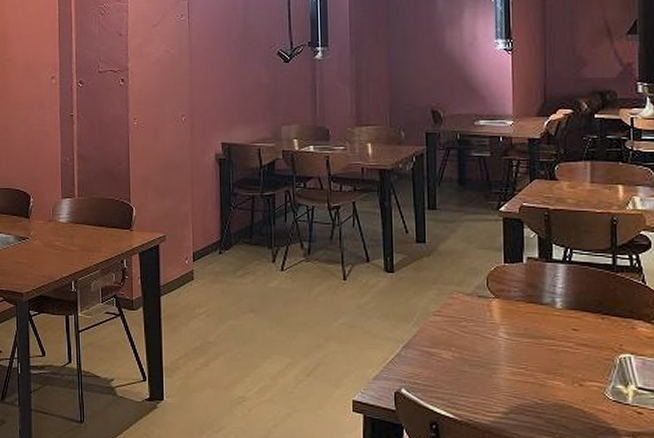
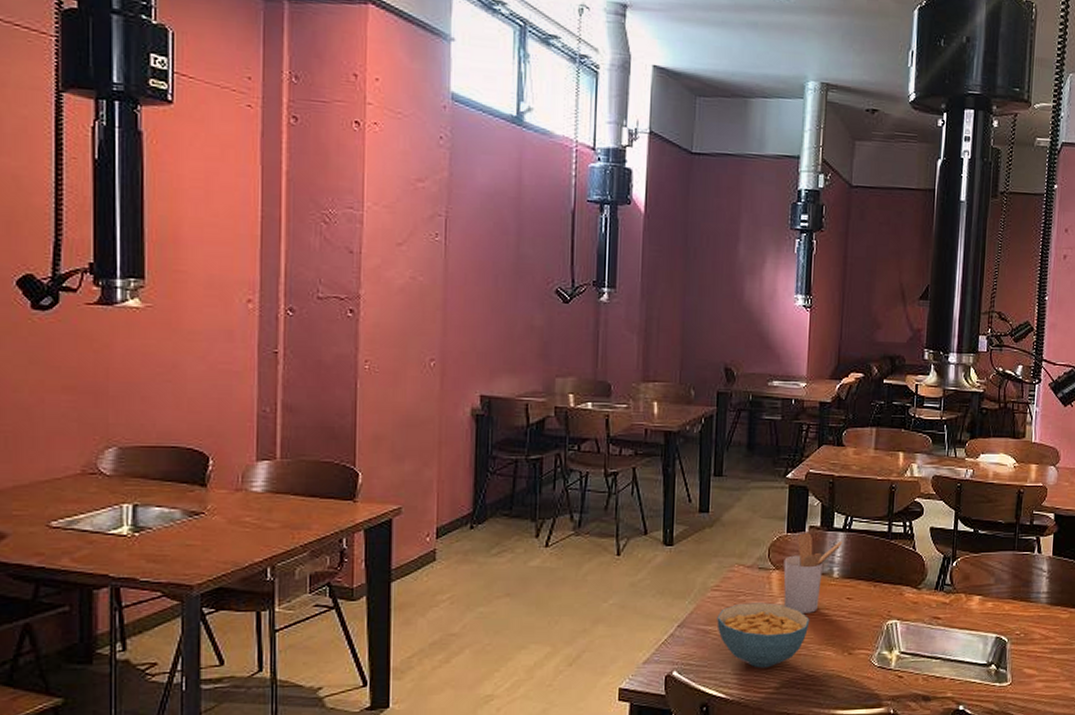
cereal bowl: none [440,329,535,393] -> present [717,602,810,668]
utensil holder: none [503,264,564,342] -> present [783,533,843,613]

